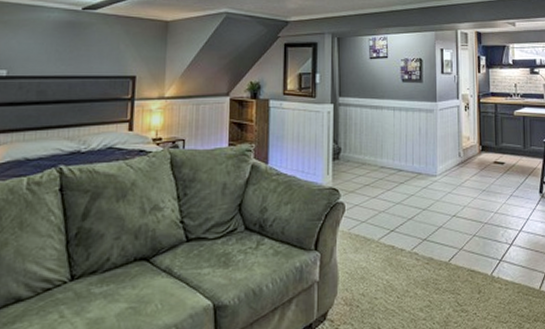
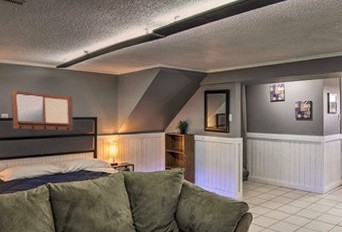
writing board: none [11,38,103,94] -> present [11,90,73,131]

